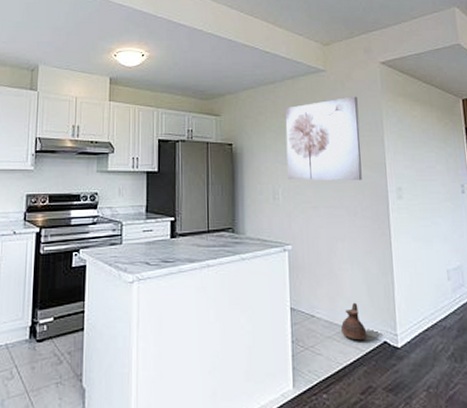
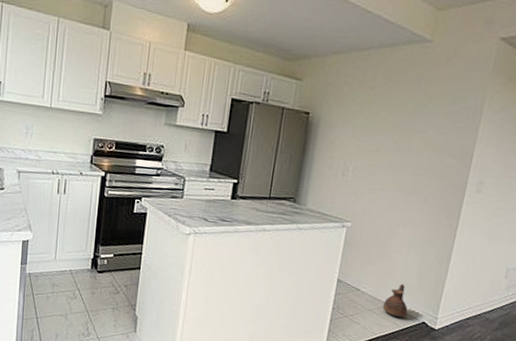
wall art: present [285,96,362,181] -> none [362,75,462,169]

